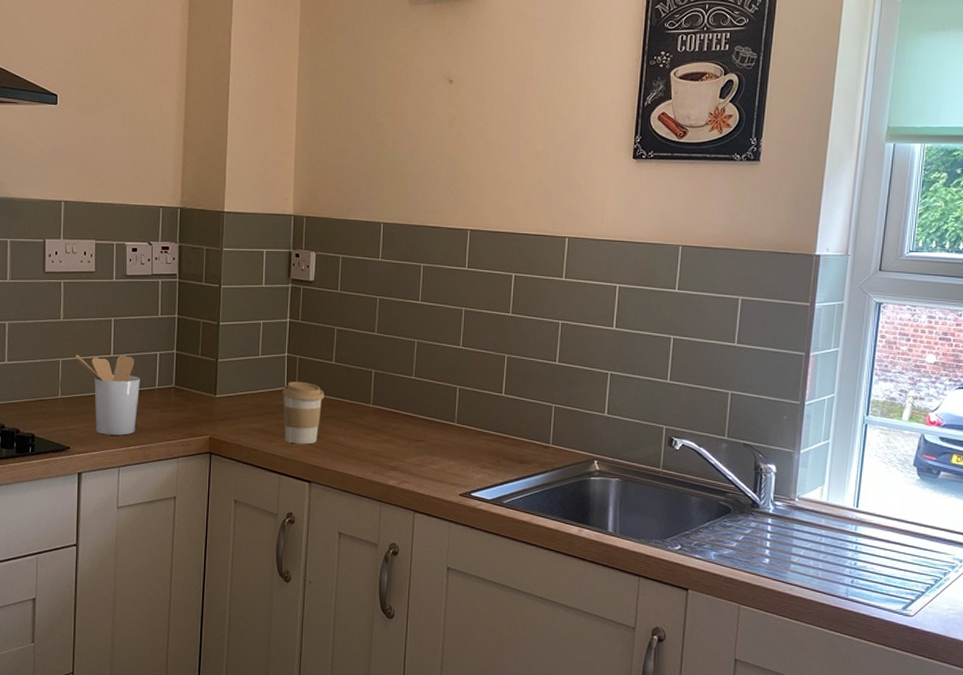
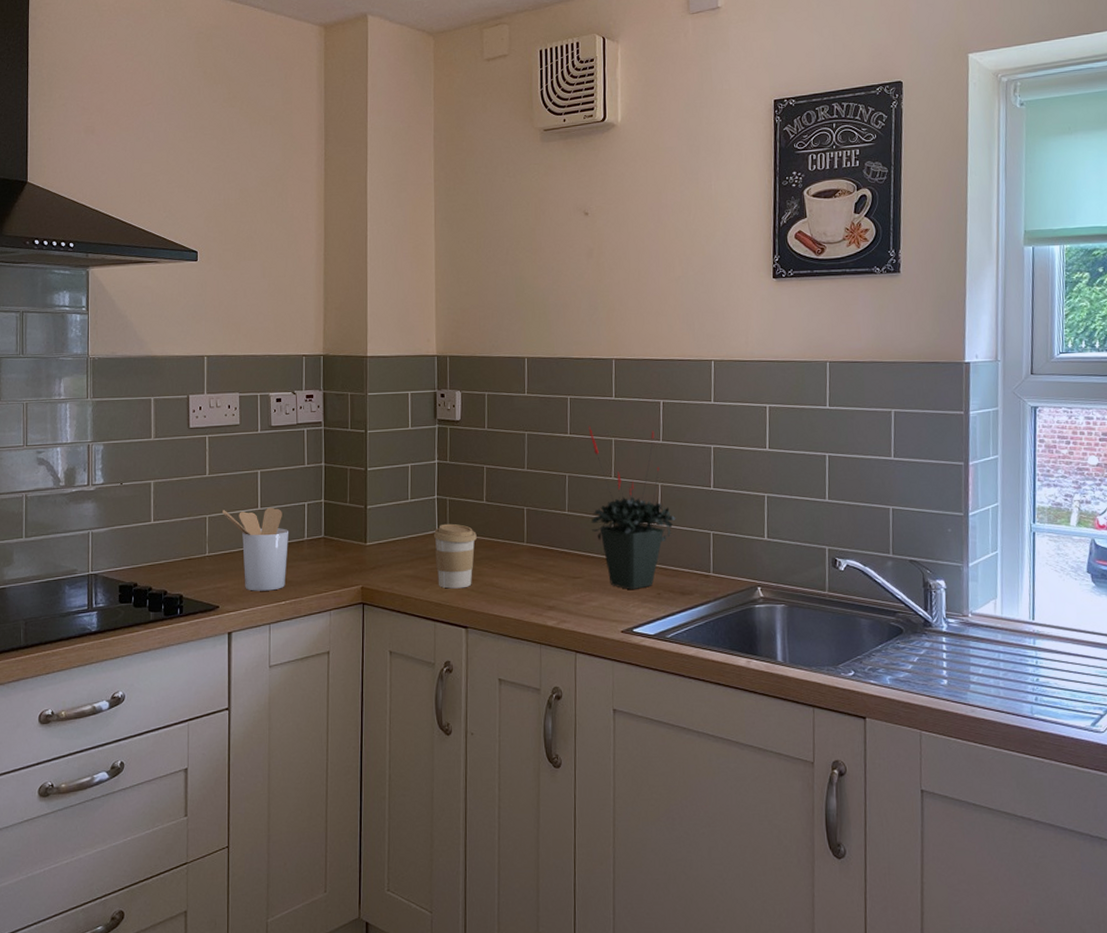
potted plant: none [436,294,520,455] -> present [588,426,676,589]

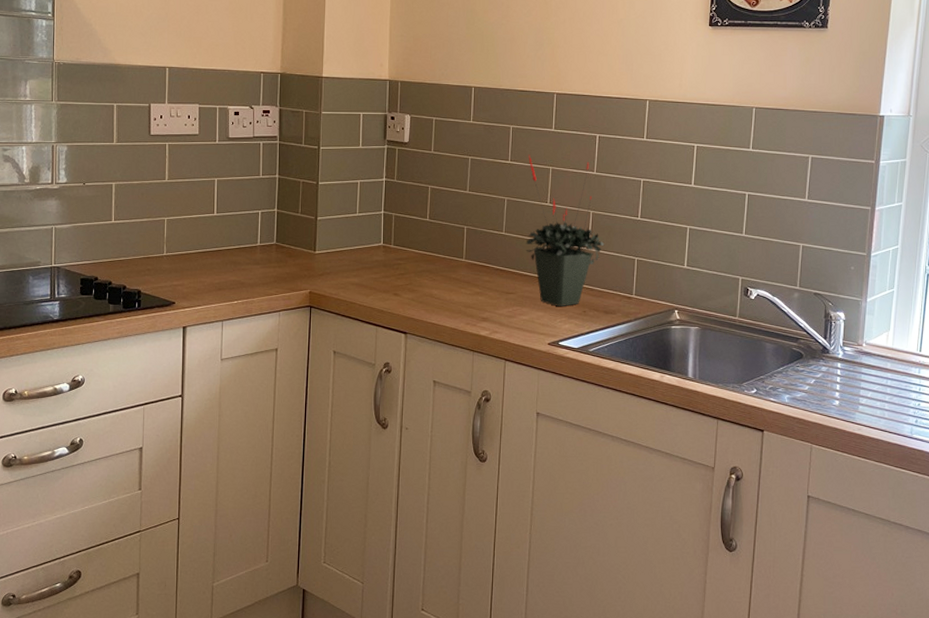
utensil holder: present [221,507,289,591] -> none [179,213,243,291]
coffee cup: present [433,523,477,589] -> none [378,237,419,298]

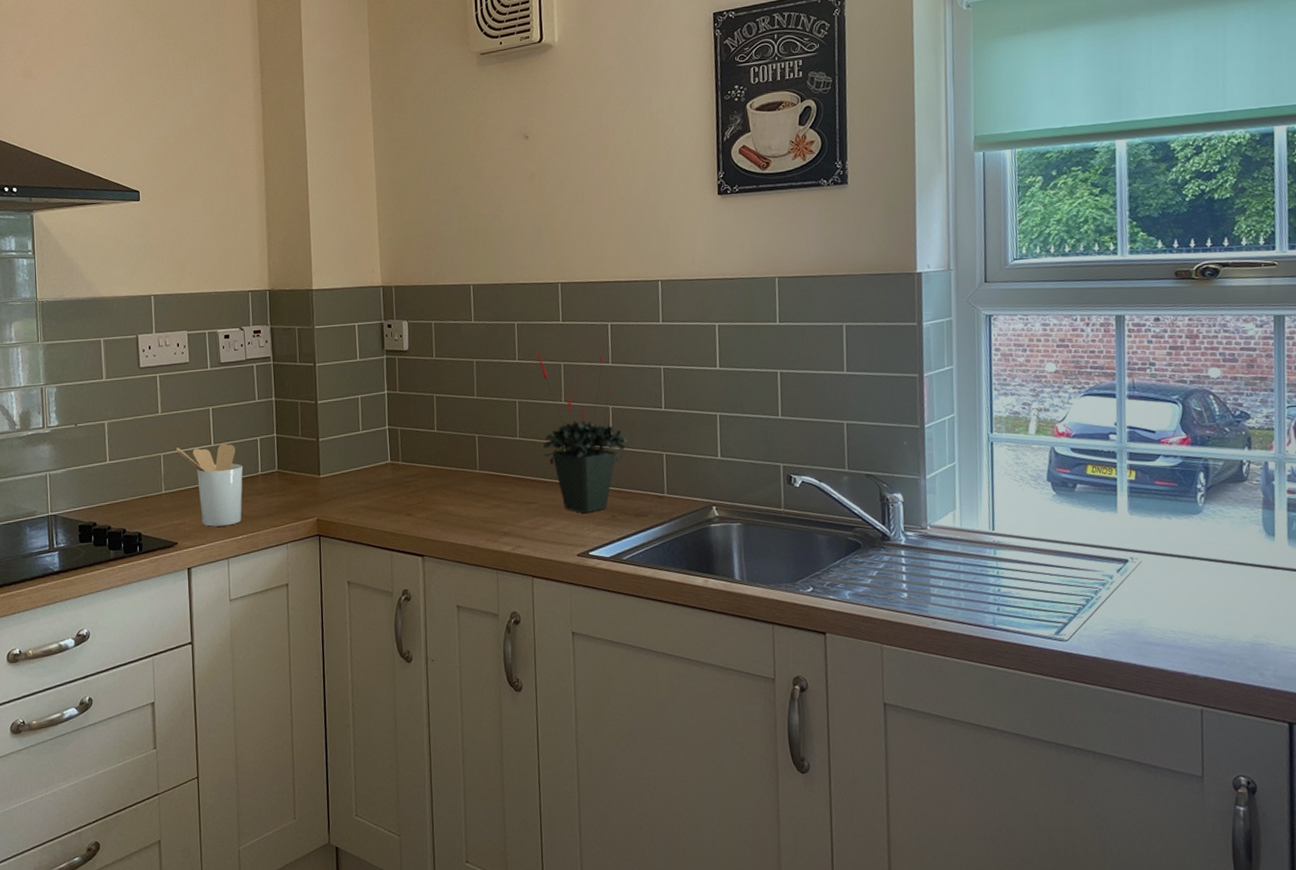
utensil holder: none [179,213,243,291] -> present [175,443,243,527]

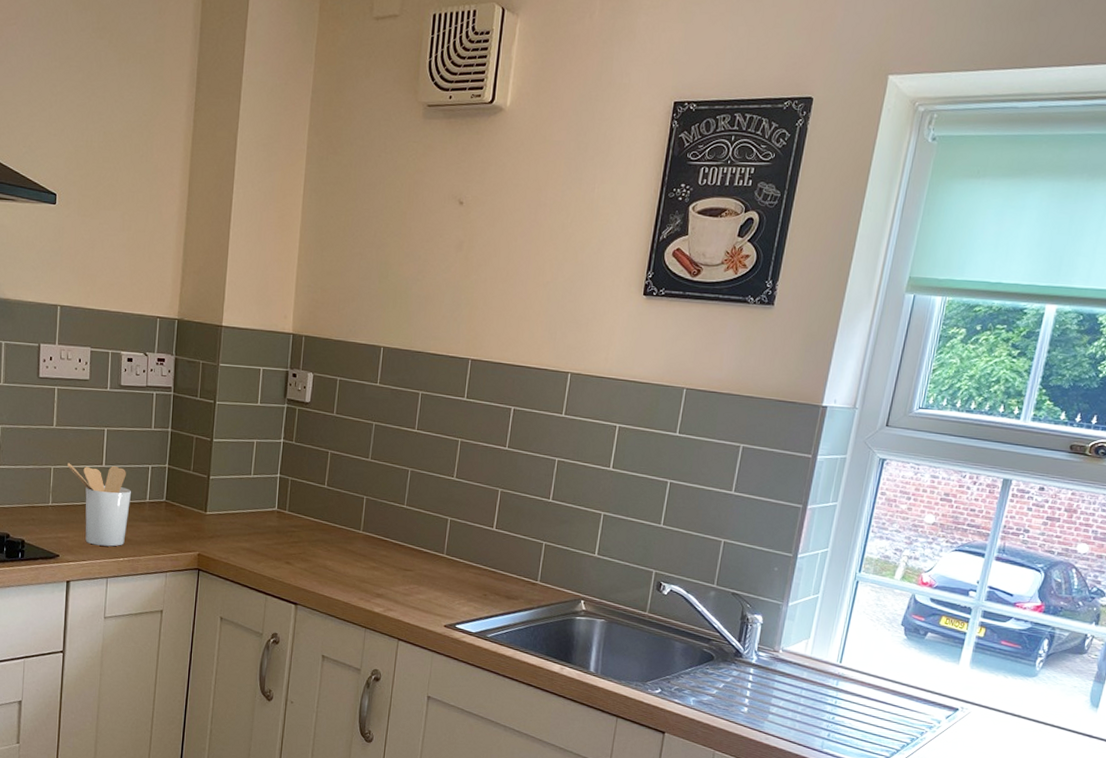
potted plant: present [536,351,628,513] -> none [427,423,512,588]

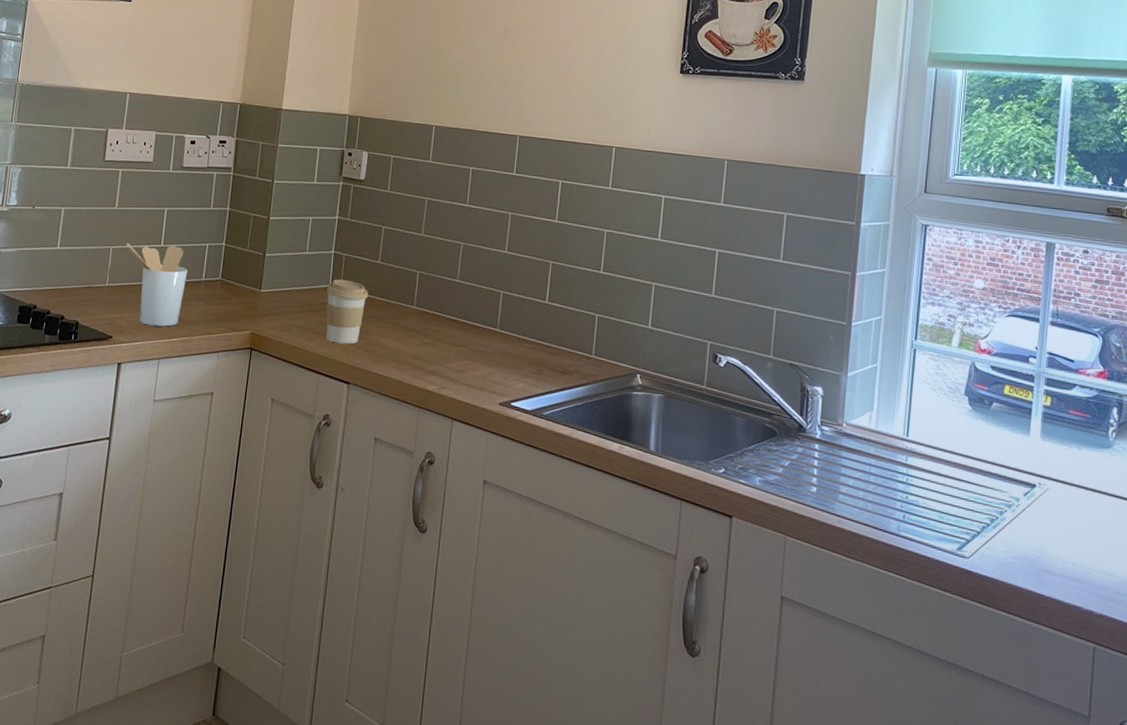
coffee cup: none [272,502,315,567] -> present [325,279,368,344]

